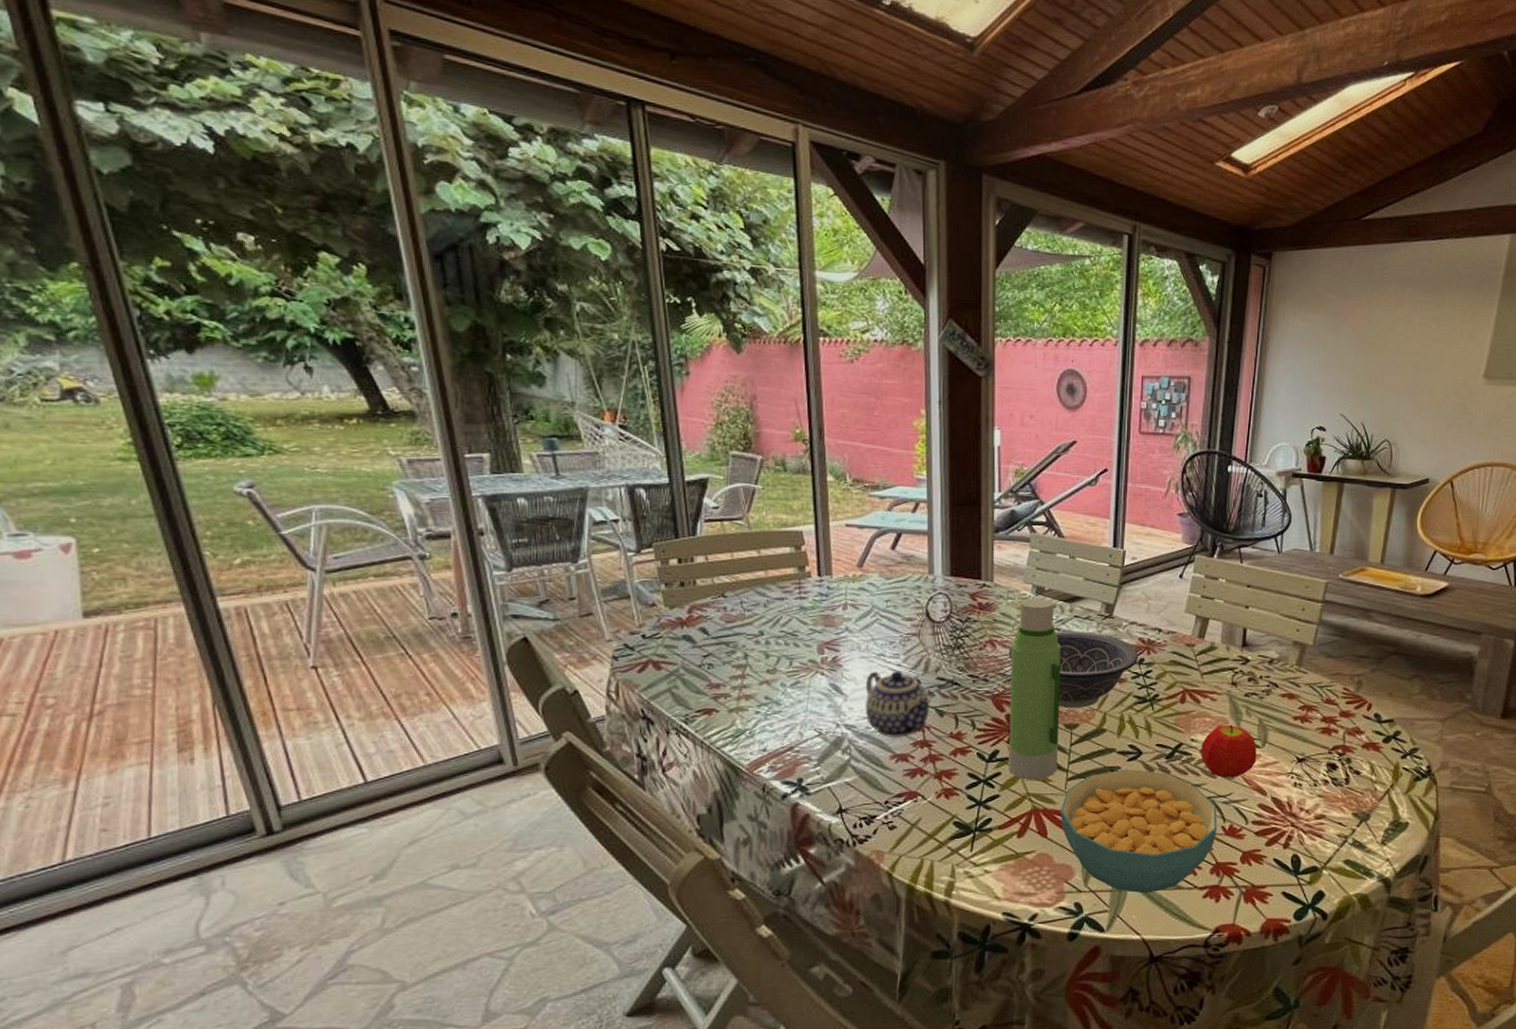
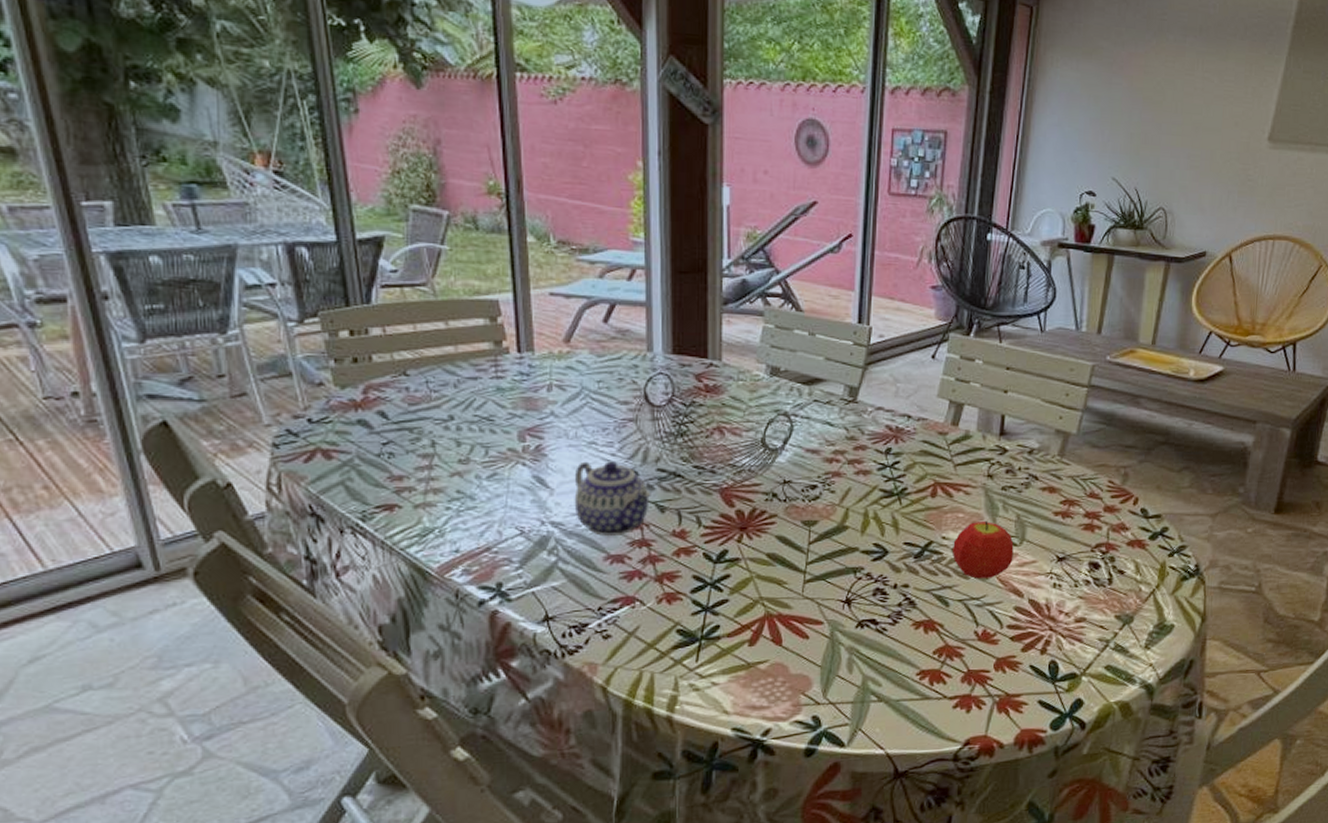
water bottle: present [1008,599,1061,780] -> none [738,380,799,583]
decorative bowl: present [1008,631,1138,709] -> none [739,417,885,503]
cereal bowl: present [1061,769,1218,894] -> none [797,569,970,705]

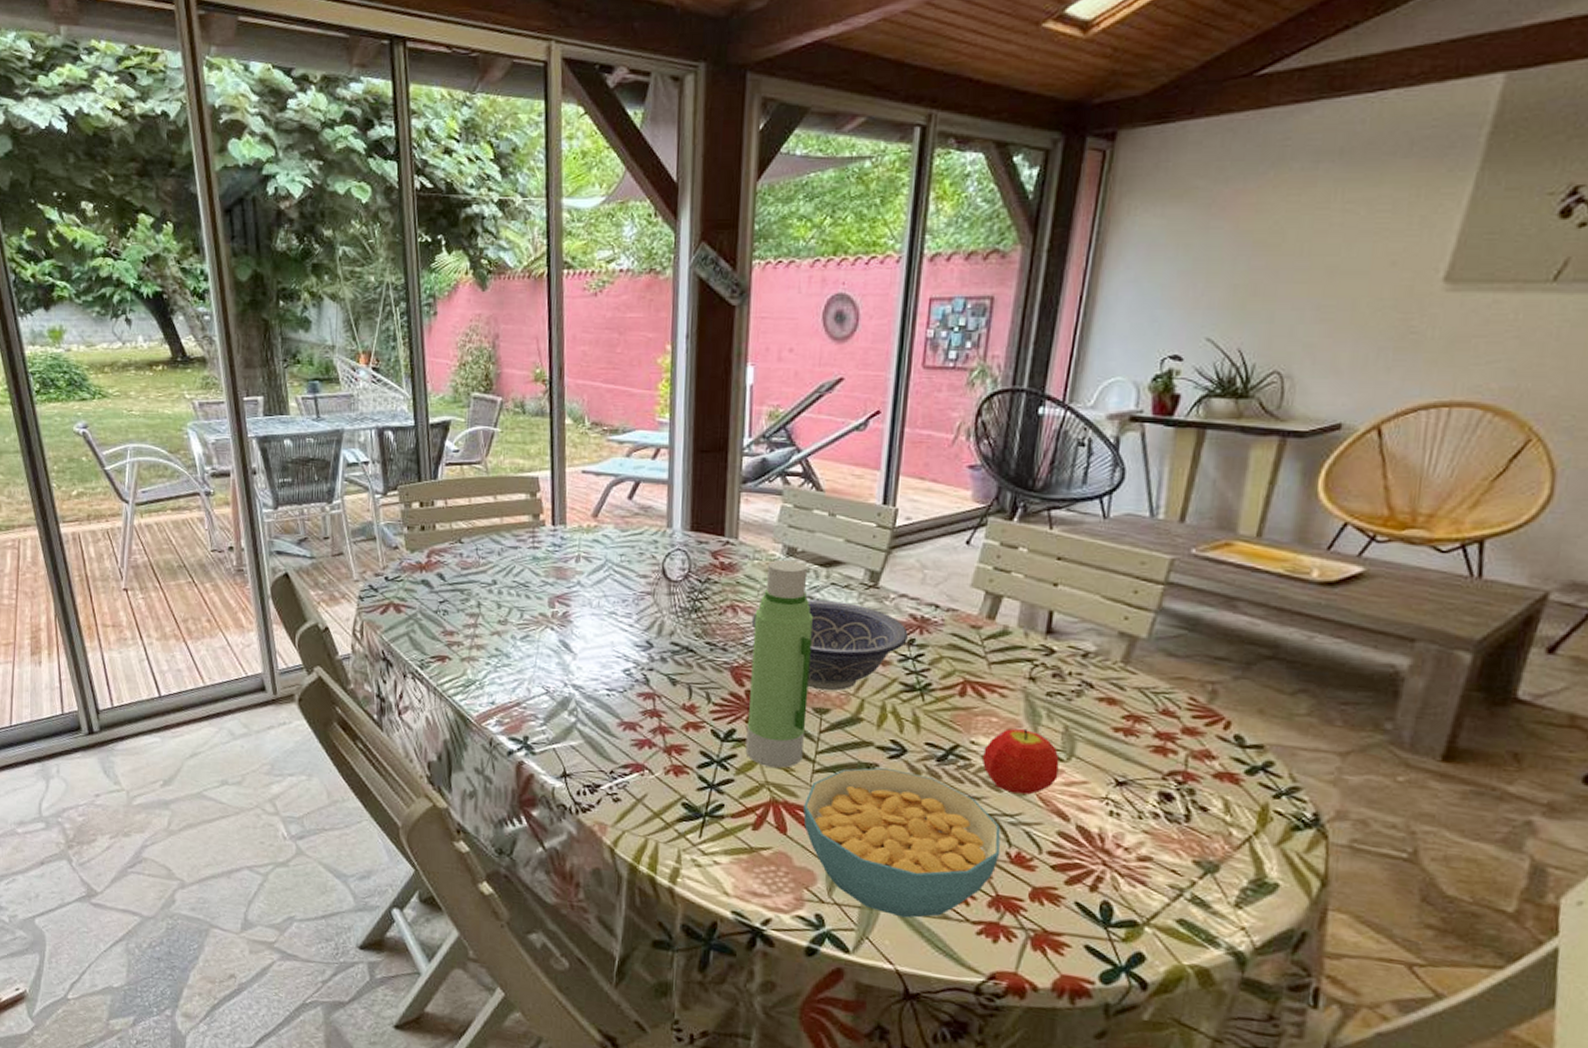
teapot: present [574,461,651,536] -> none [593,630,664,704]
water bottle: none [738,380,799,583] -> present [745,560,813,768]
decorative bowl: none [739,417,885,503] -> present [751,600,908,691]
cereal bowl: none [797,569,970,705] -> present [803,767,1001,918]

